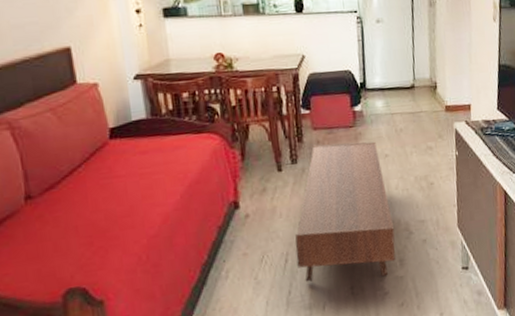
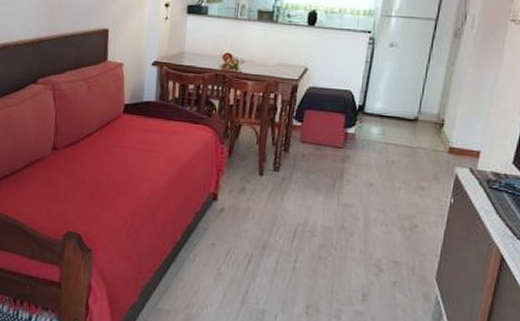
coffee table: present [295,141,396,282] -> none [259,157,364,307]

